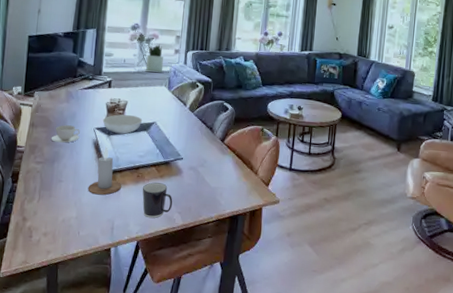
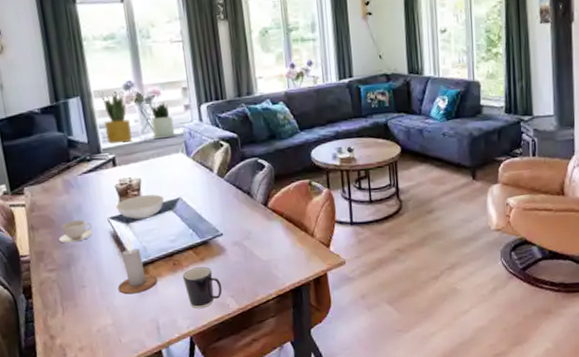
planter: none [108,28,132,71] -> present [98,92,132,144]

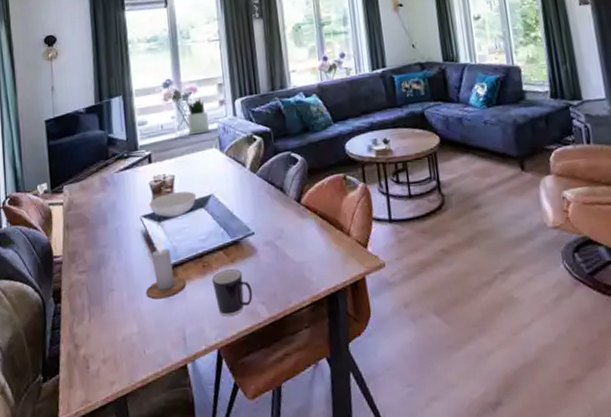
teacup: present [58,220,93,243] -> none [91,218,125,243]
planter: present [98,92,132,144] -> none [139,90,168,141]

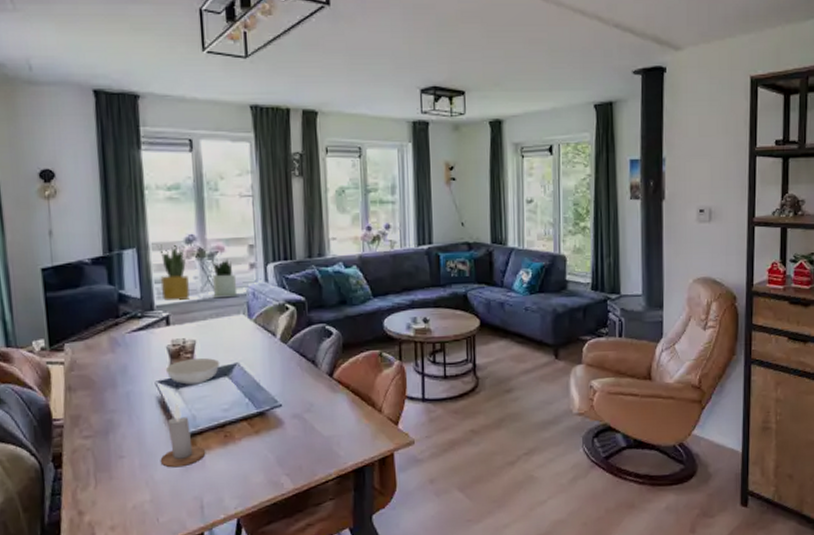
planter: none [139,90,168,141] -> present [156,244,190,301]
mug: present [211,269,253,316] -> none [233,440,277,487]

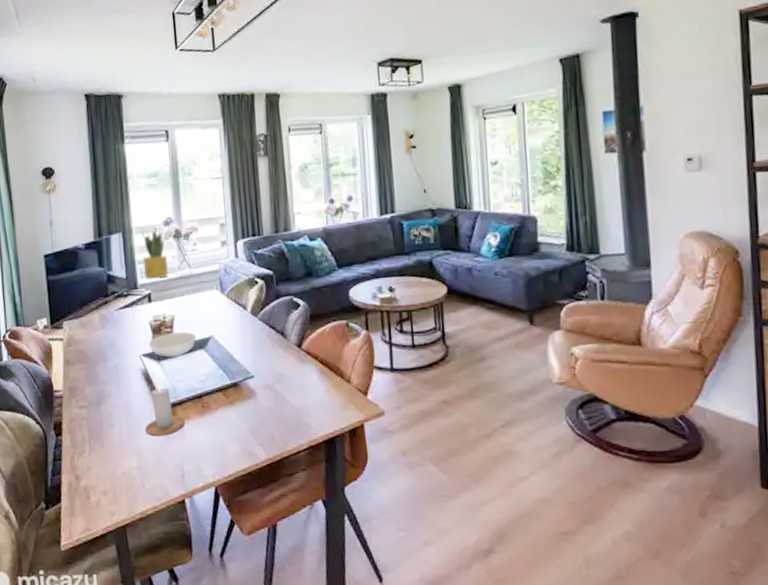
planter: present [211,258,239,298] -> none [186,237,212,276]

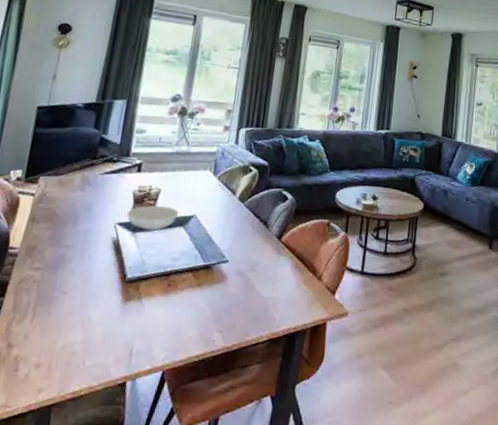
planter: present [139,228,168,279] -> none [139,99,171,151]
candle: present [145,375,186,436] -> none [100,247,147,311]

